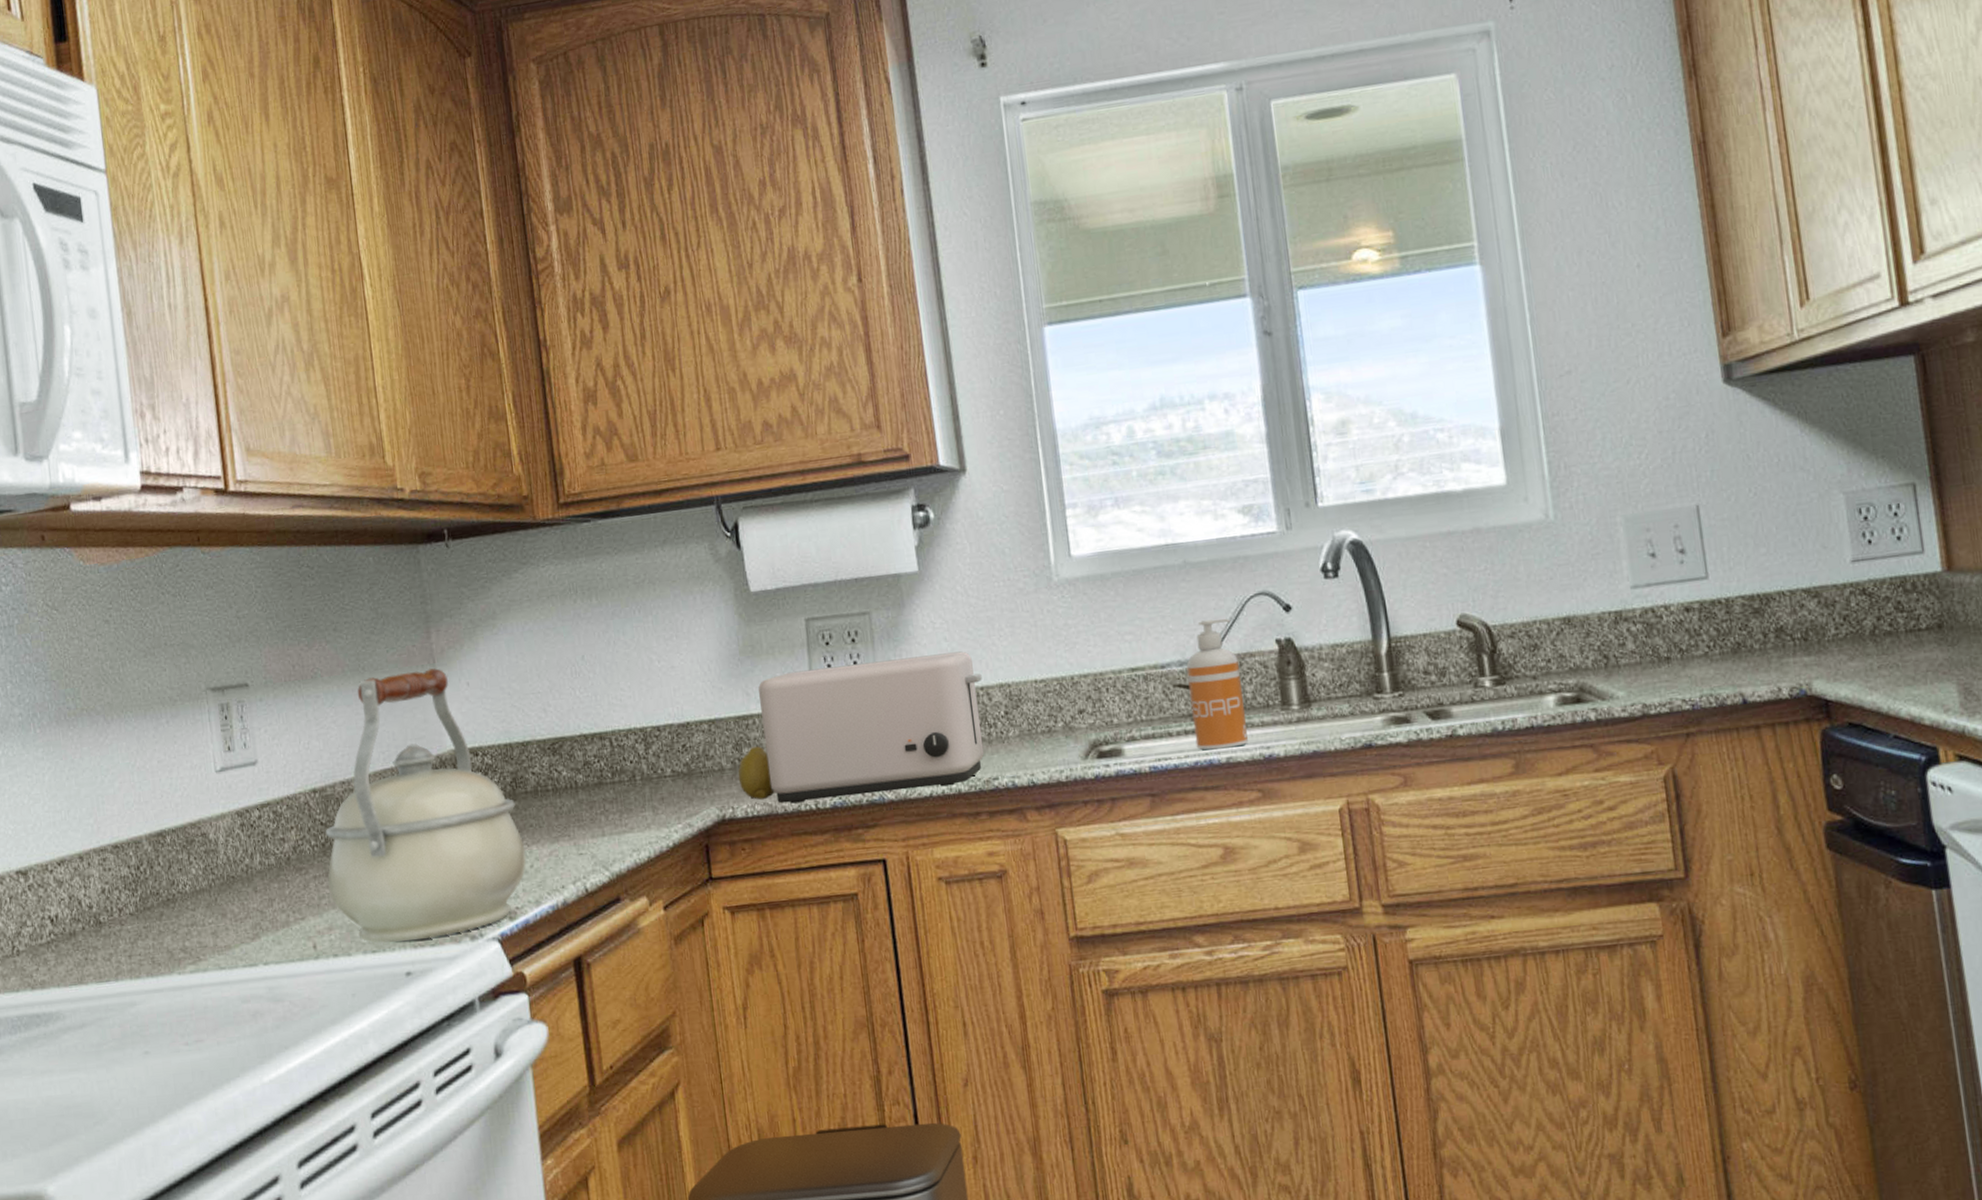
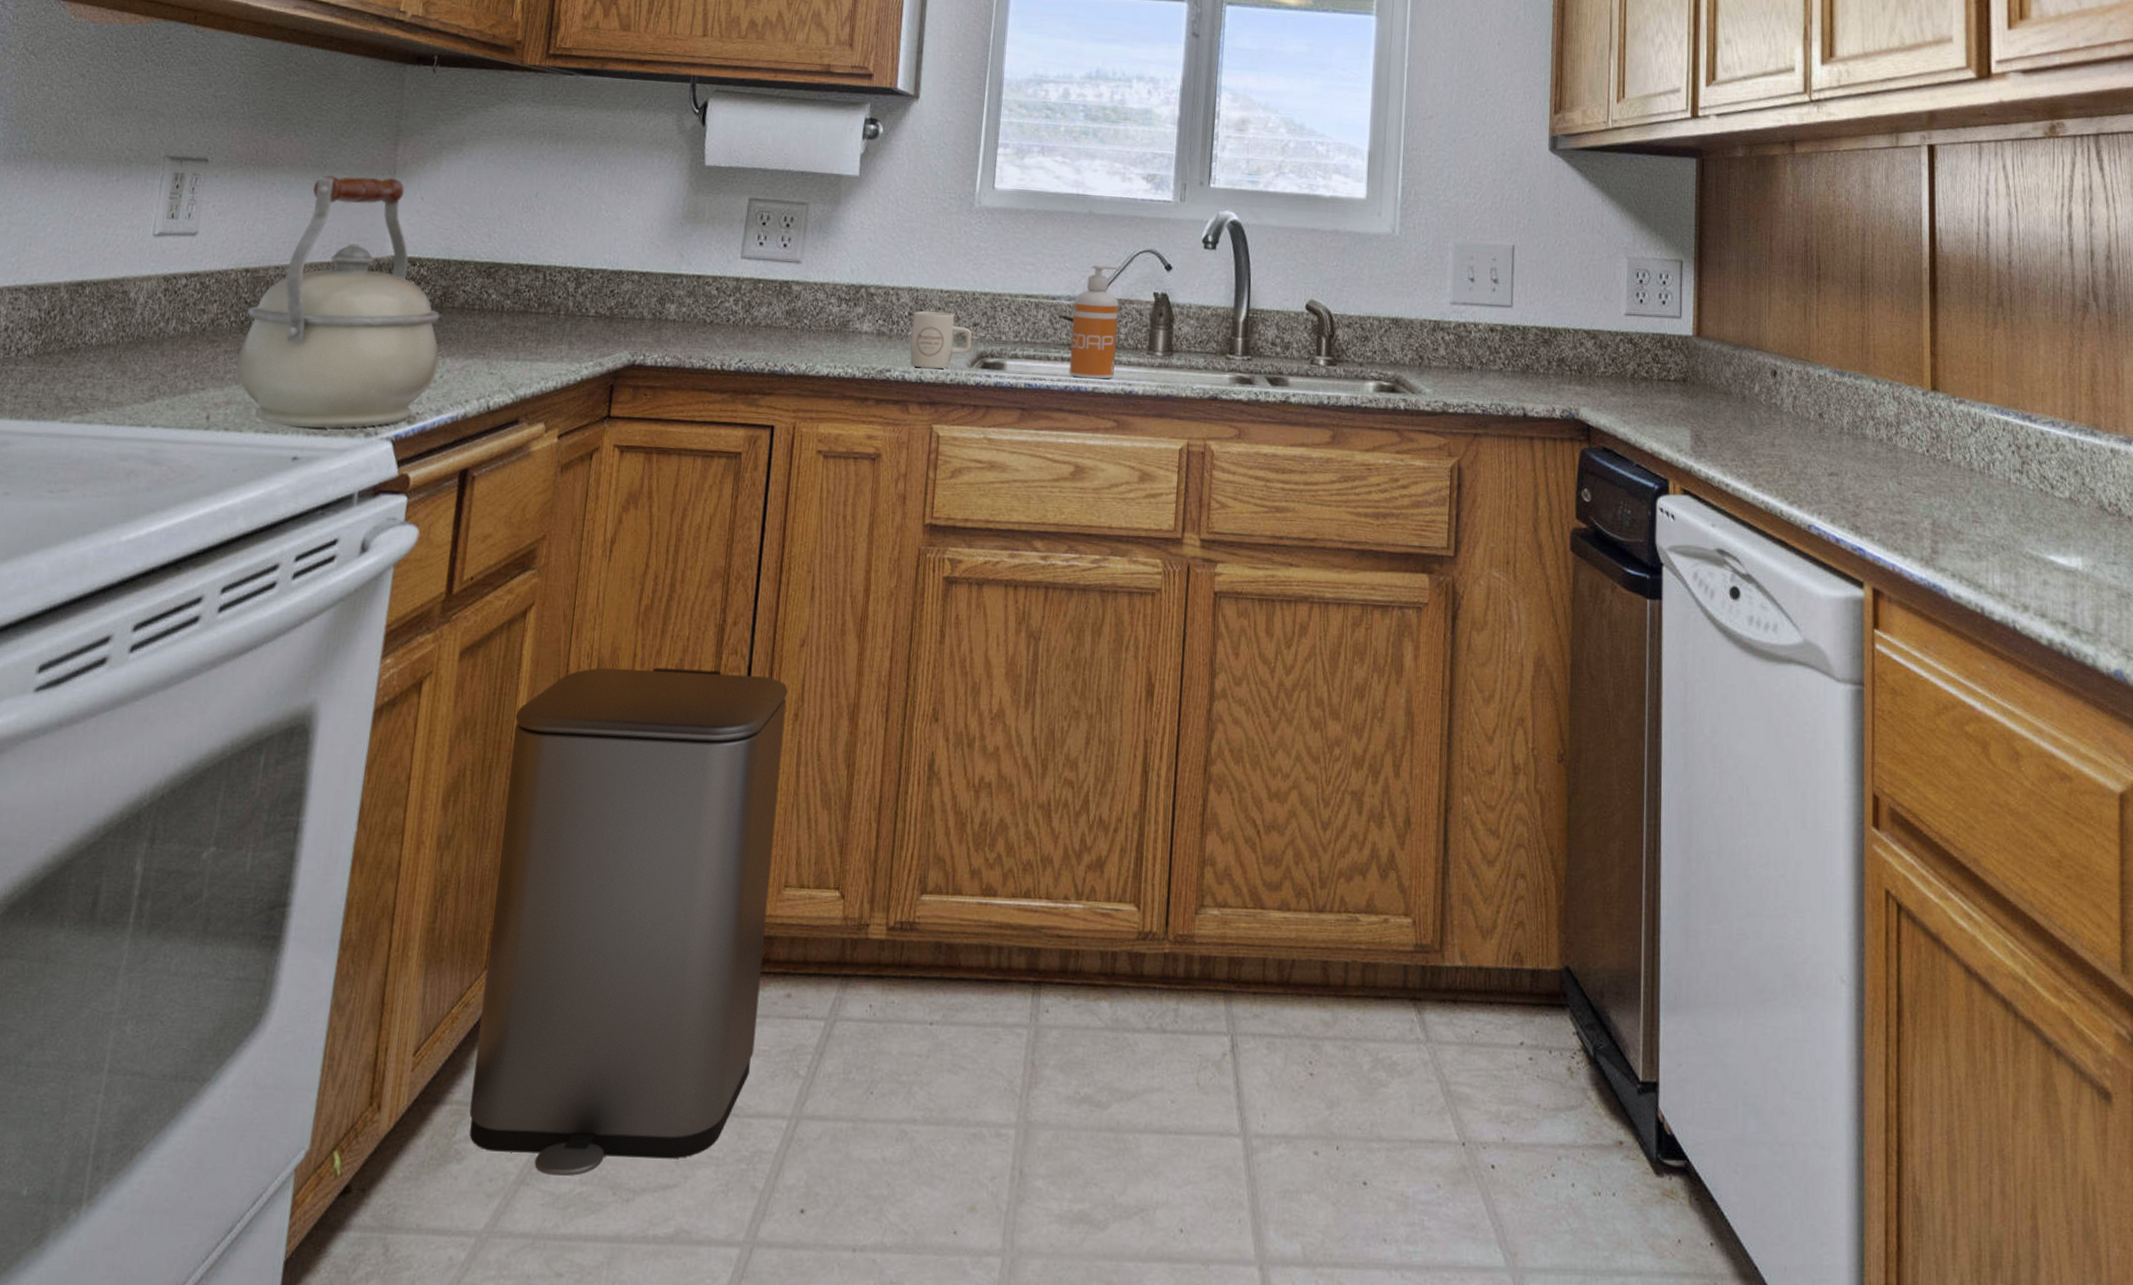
fruit: present [738,746,775,801] -> none [655,303,688,353]
toaster: present [758,651,984,804] -> none [683,243,895,370]
mug: none [1010,703,1082,771] -> present [909,311,973,369]

